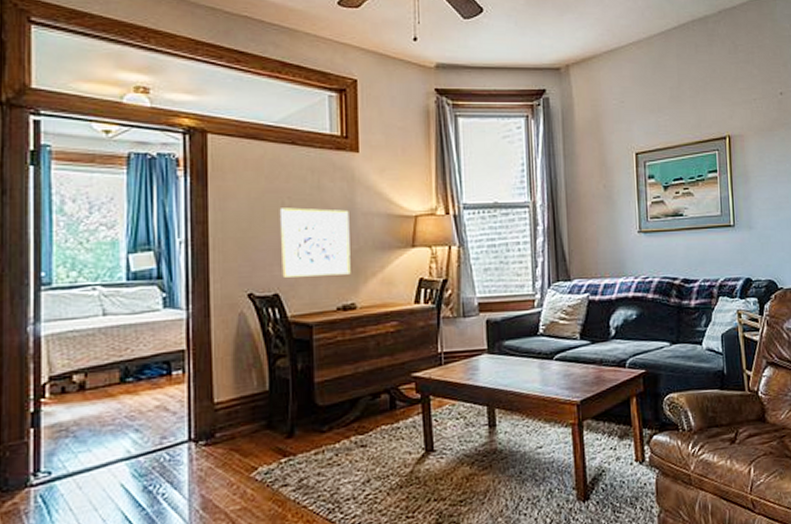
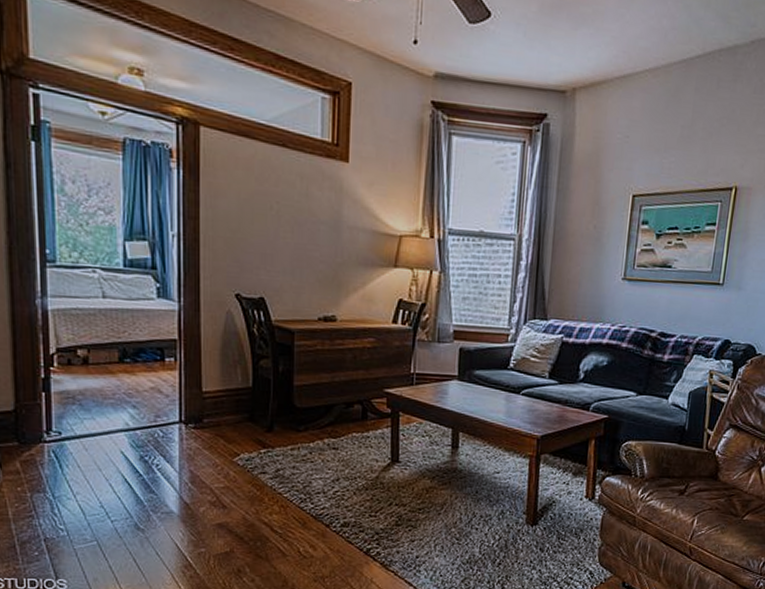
wall art: present [279,207,351,278] -> none [267,212,335,287]

